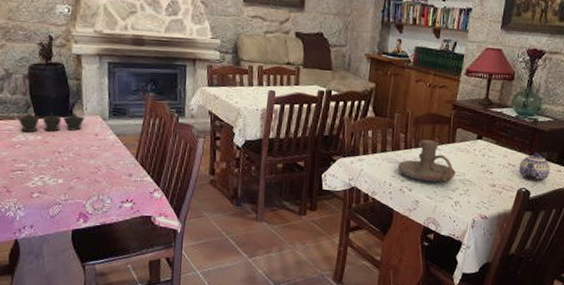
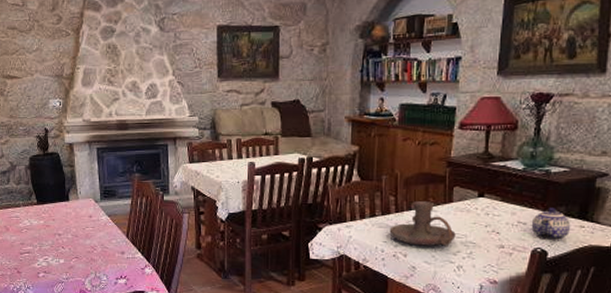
sugar bowl: present [19,112,85,133] -> none [24,197,80,218]

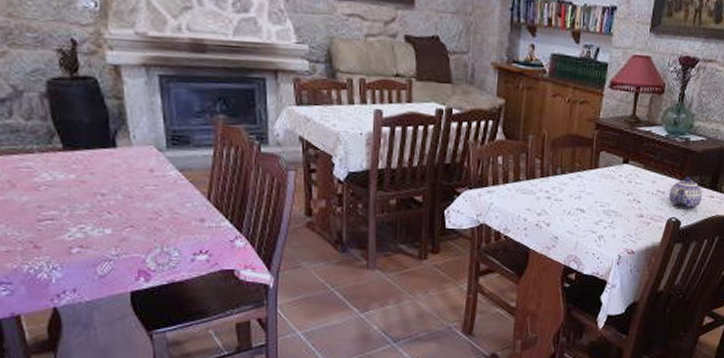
candle holder: present [389,201,456,246] -> none [533,165,599,215]

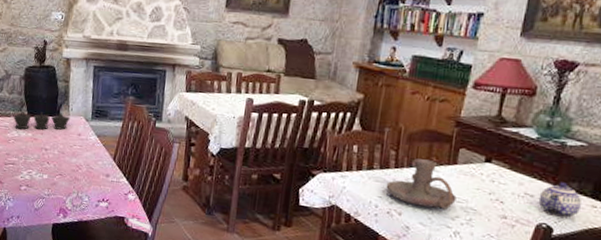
sugar bowl: none [40,142,134,170] -> present [14,112,71,130]
candle holder: none [533,165,599,215] -> present [386,158,457,210]

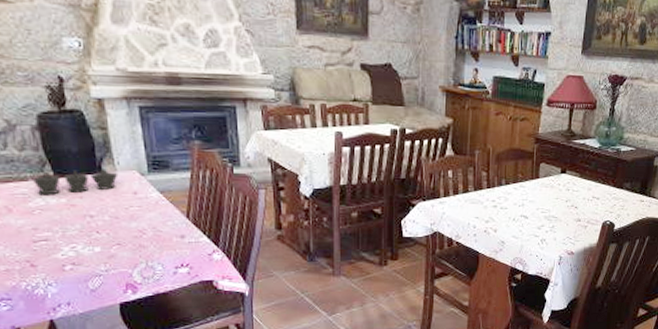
candle holder: present [386,158,457,210] -> none [481,177,541,221]
teapot: present [538,182,582,219] -> none [603,183,633,214]

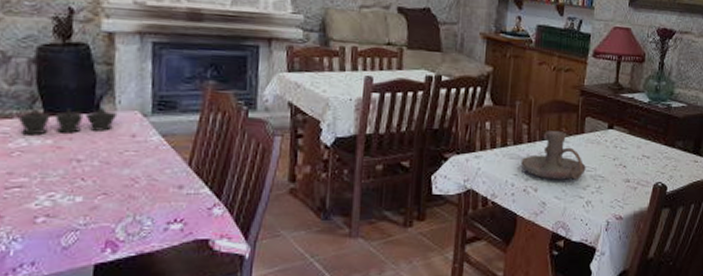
candle holder: none [481,177,541,221] -> present [521,131,586,180]

